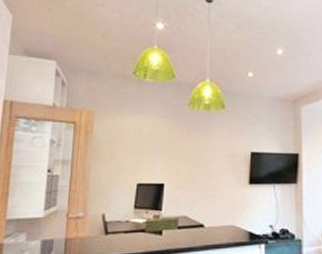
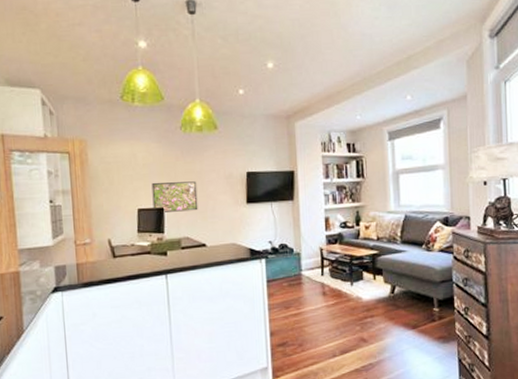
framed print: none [153,157,200,189] -> present [151,181,198,212]

